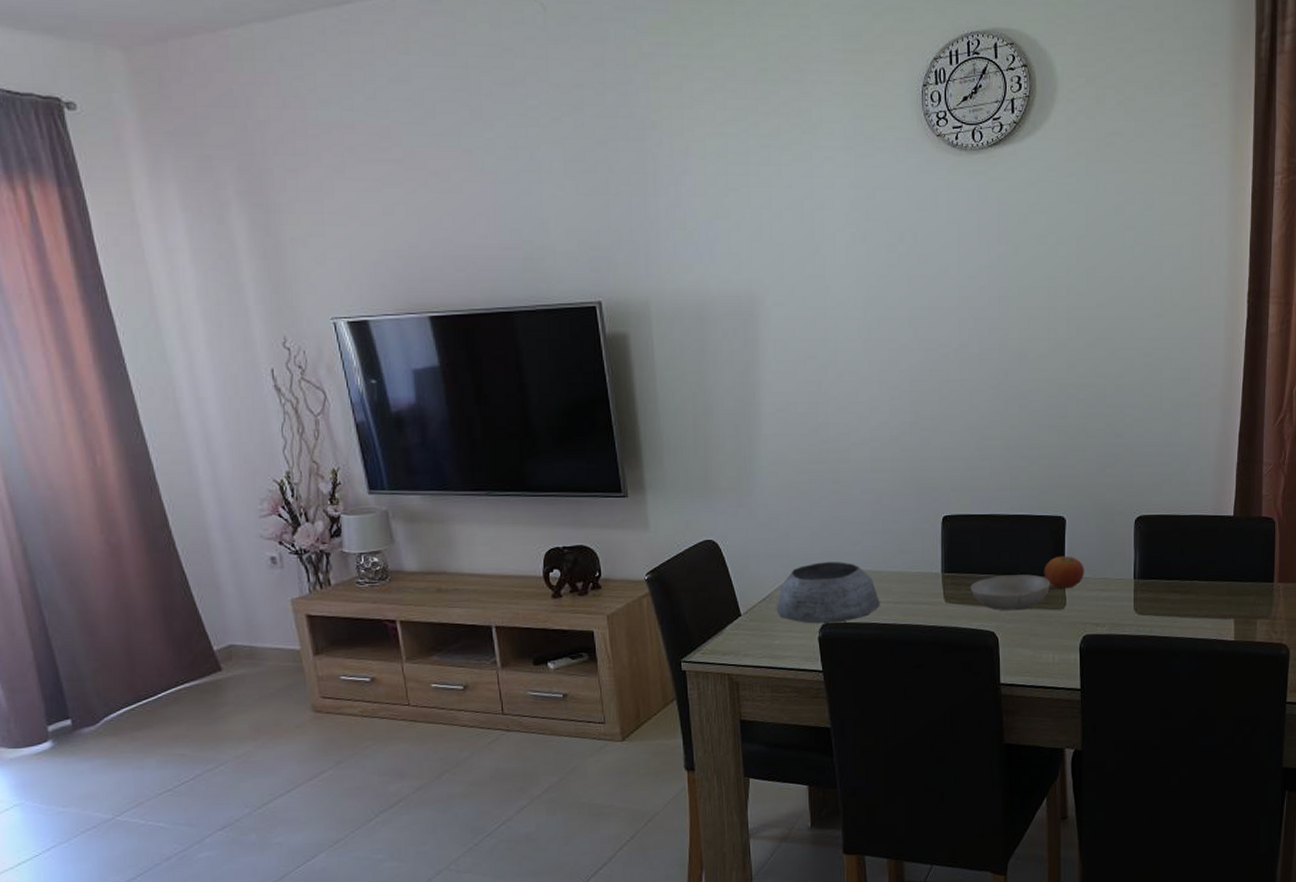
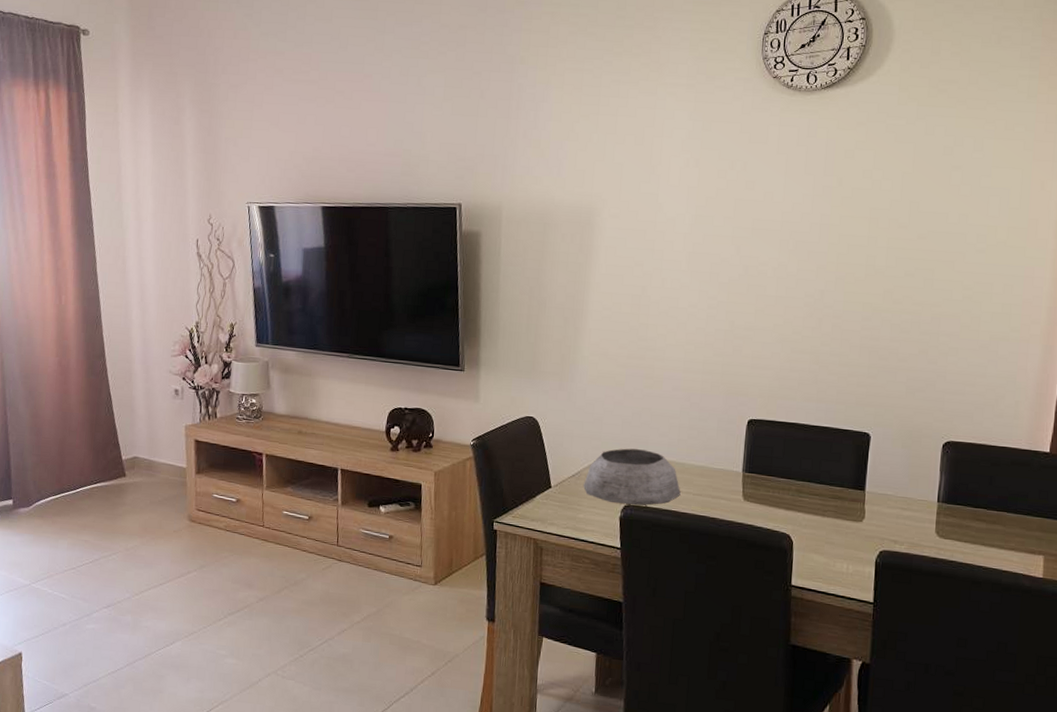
bowl: present [970,574,1051,611] -> none [769,481,851,518]
fruit: present [1044,556,1084,589] -> none [844,470,886,503]

